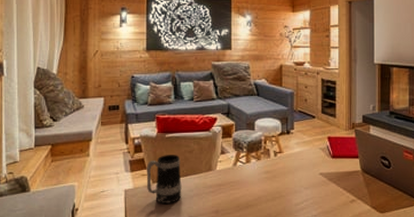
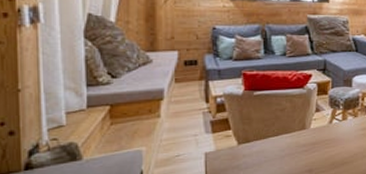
mug: present [146,155,182,203] -> none [231,114,272,165]

